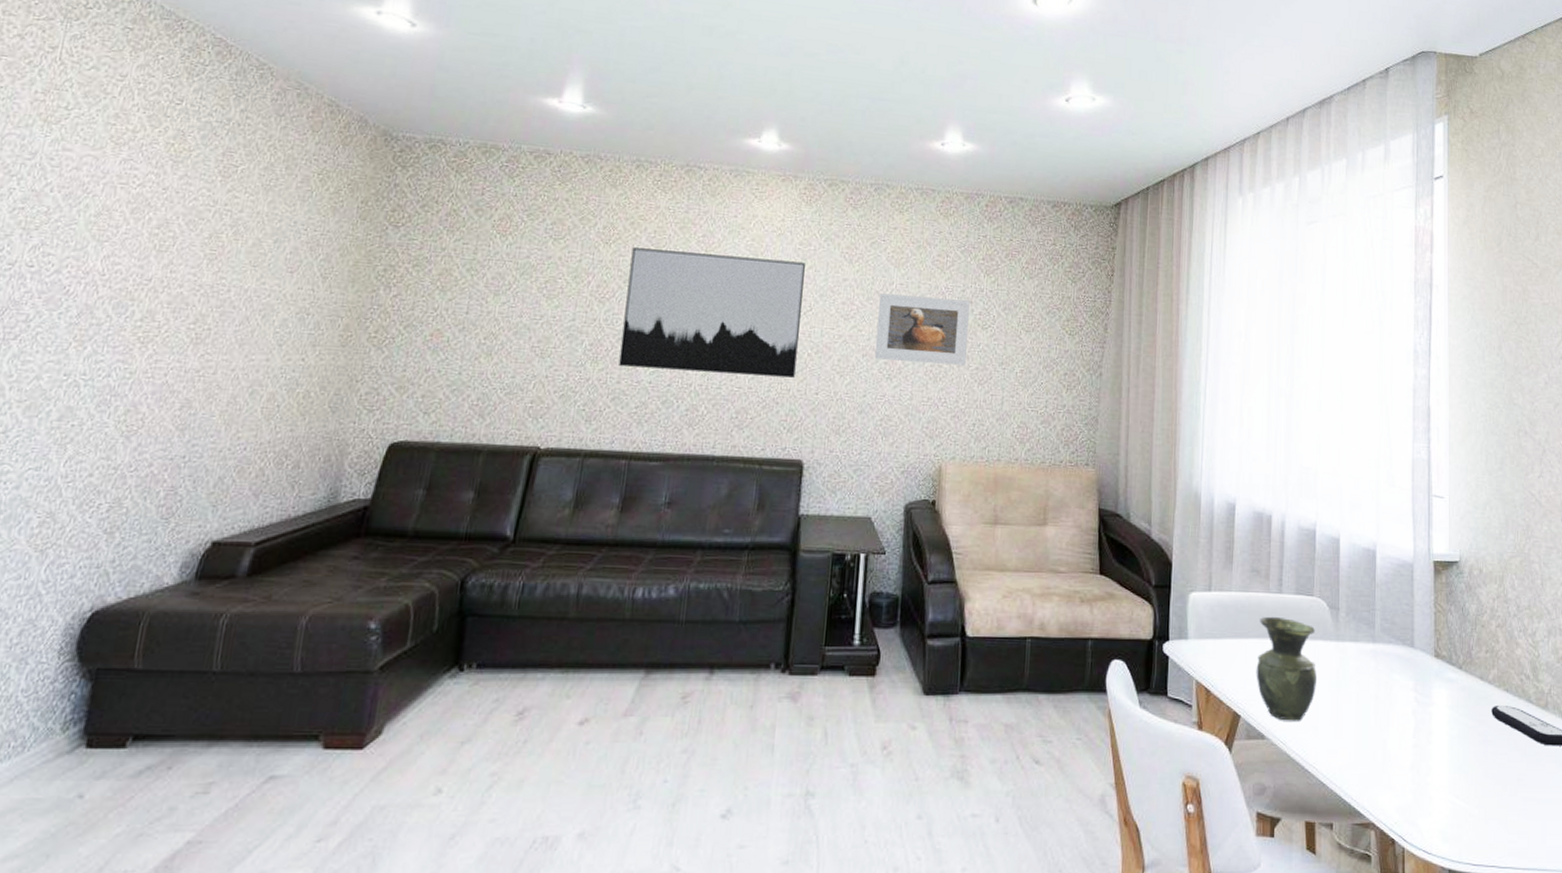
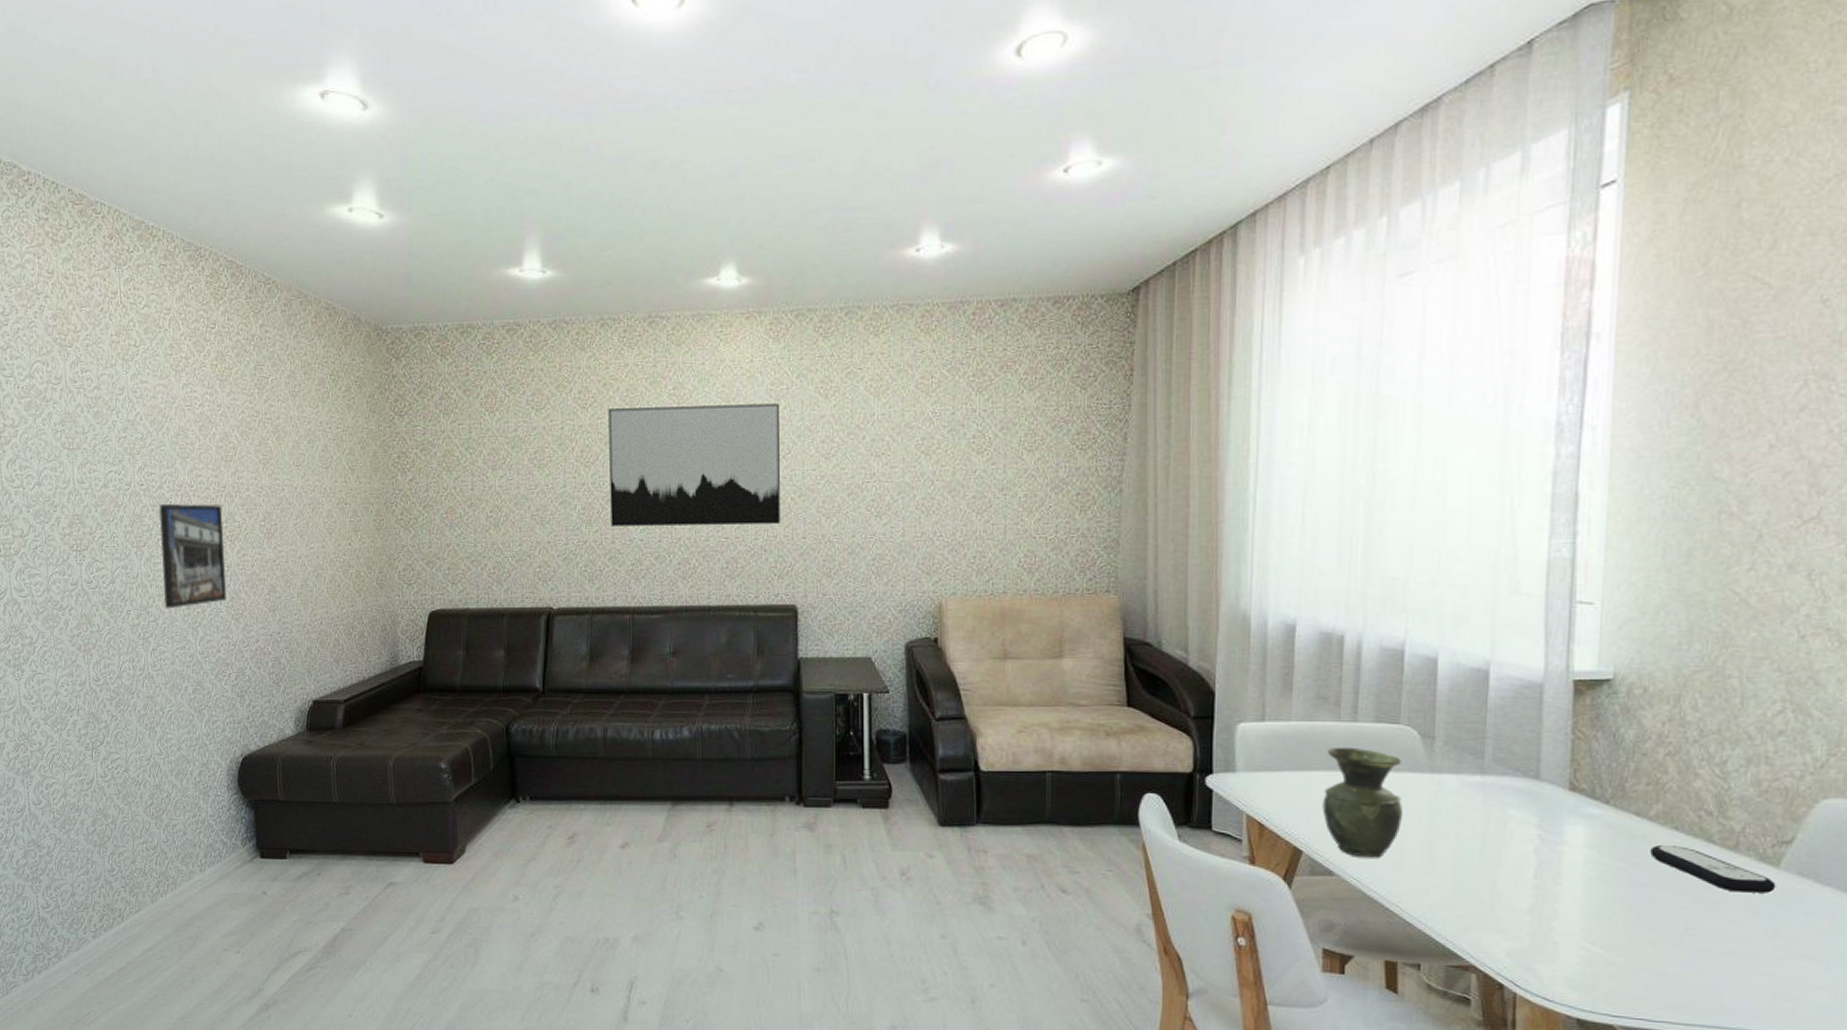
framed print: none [25,292,141,419] -> present [159,504,226,609]
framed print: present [874,293,970,365] -> none [860,424,961,497]

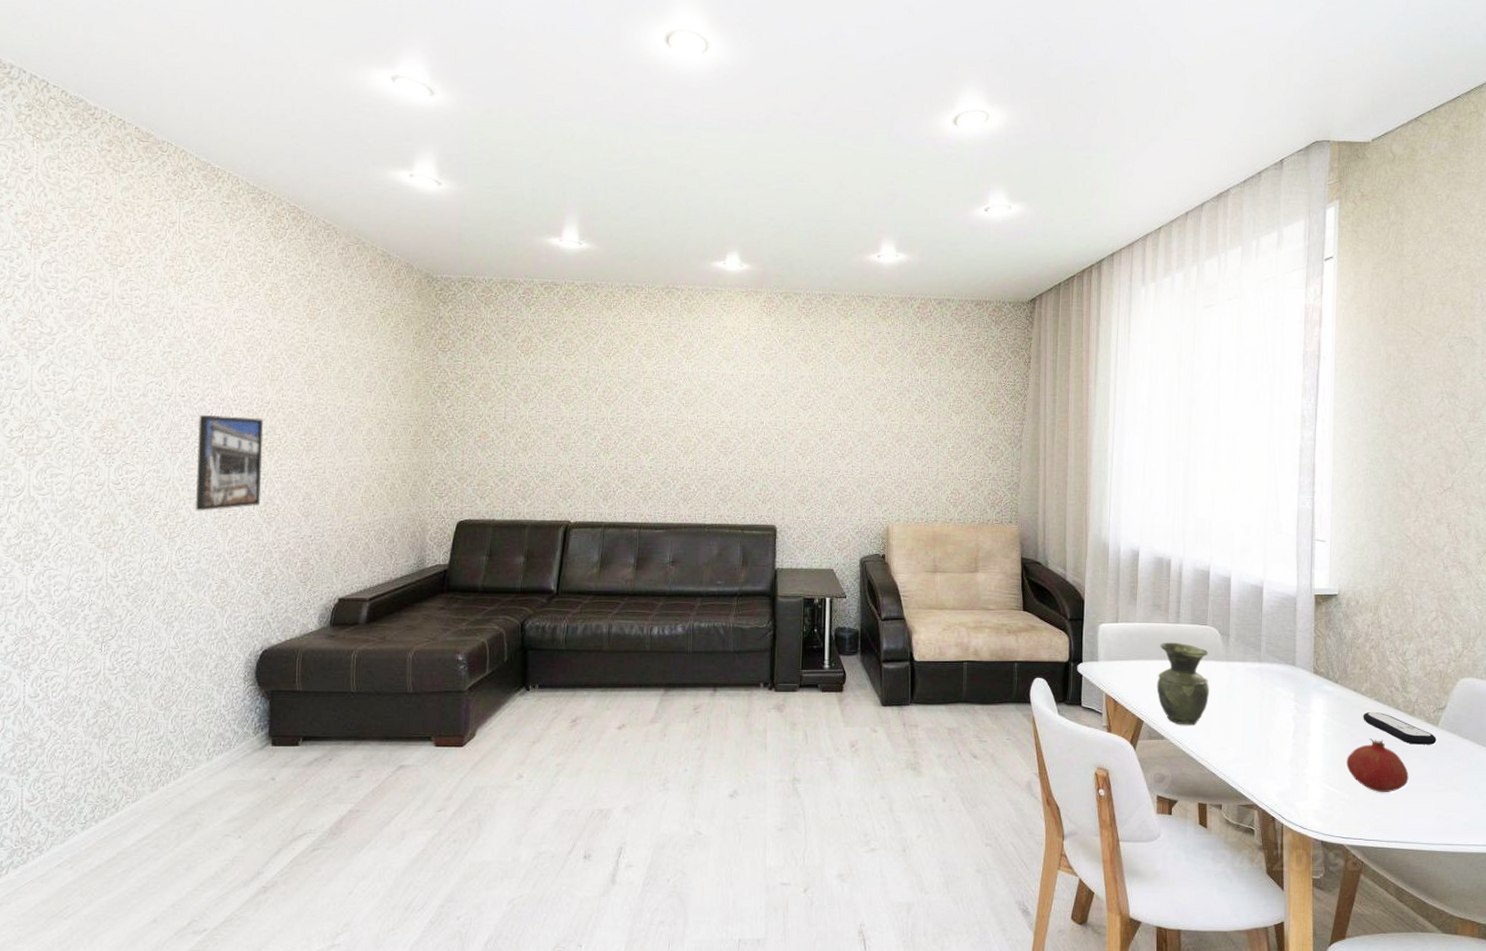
wall art: present [608,403,780,526] -> none [625,359,768,459]
fruit: none [1621,882,1726,957] -> present [1346,739,1409,792]

